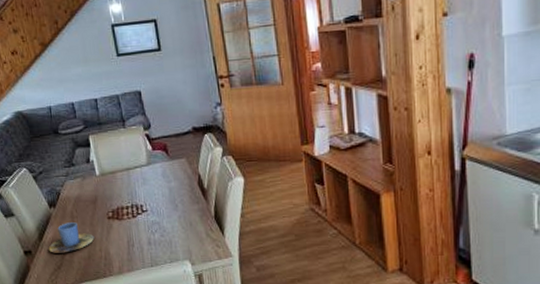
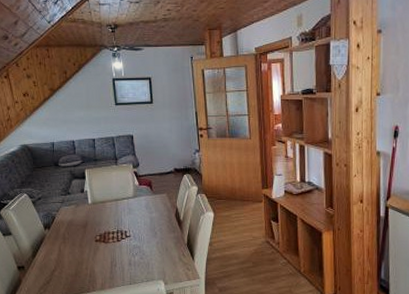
cup: present [48,222,95,253] -> none [40,243,82,270]

